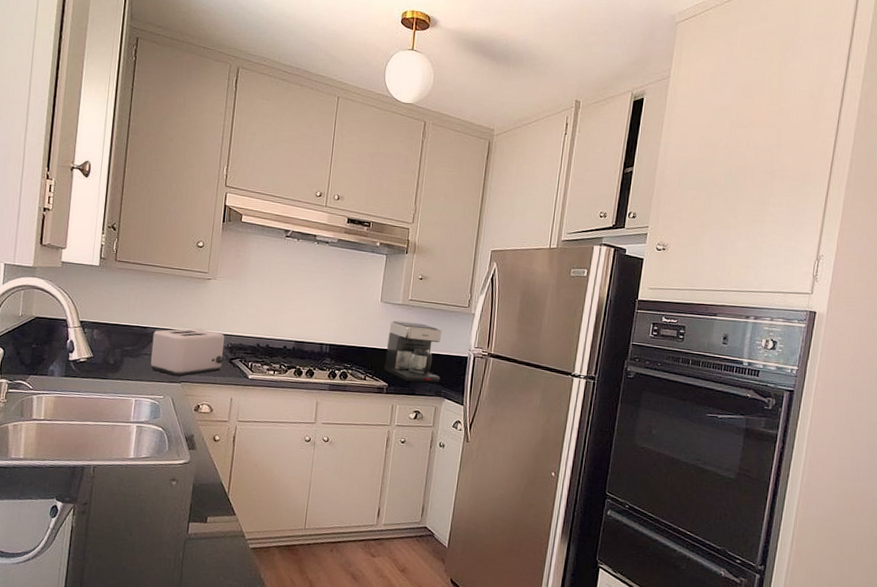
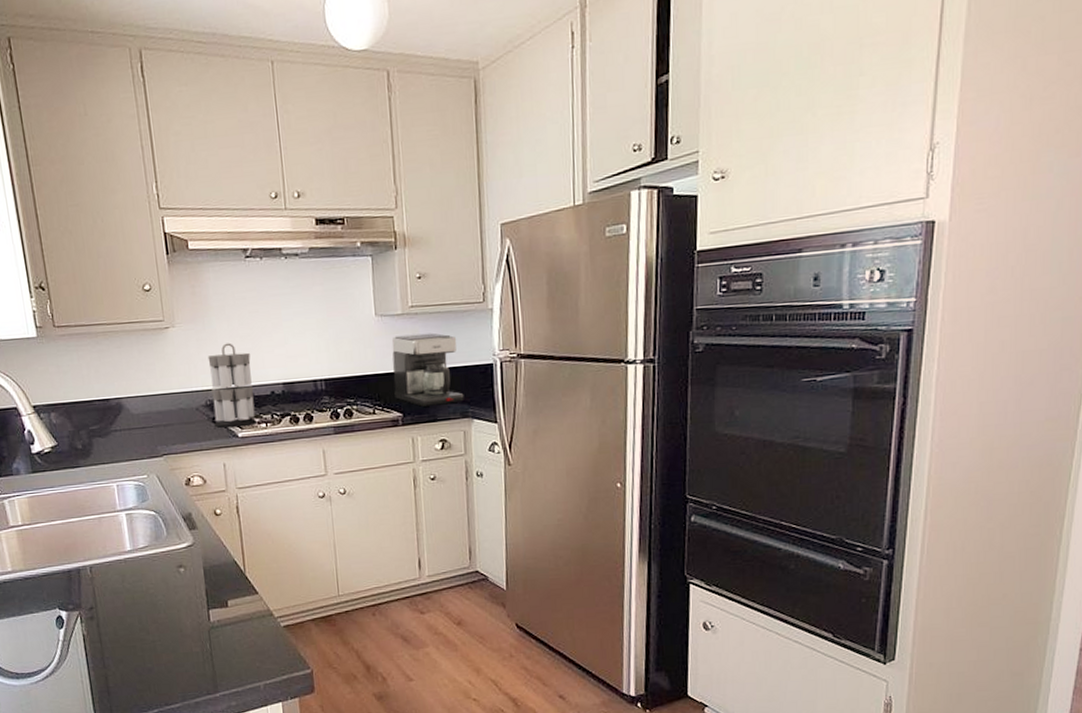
toaster: present [150,328,225,377] -> none [118,389,205,450]
spice rack: none [230,300,273,372] -> present [207,342,258,429]

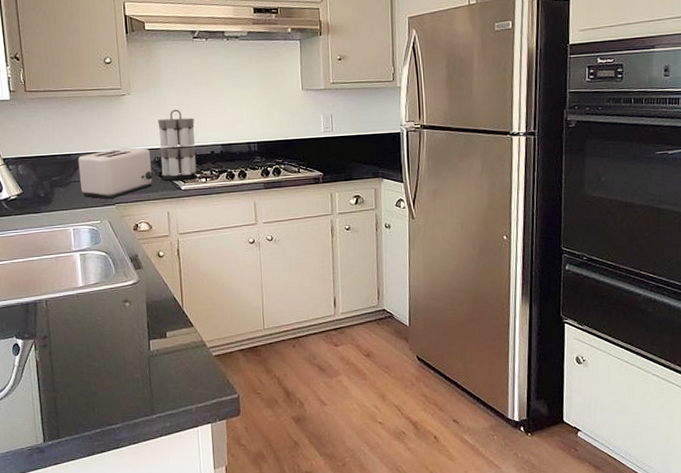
toaster: none [118,389,205,450] -> present [78,147,153,199]
coffee maker: present [392,332,464,407] -> none [315,105,376,167]

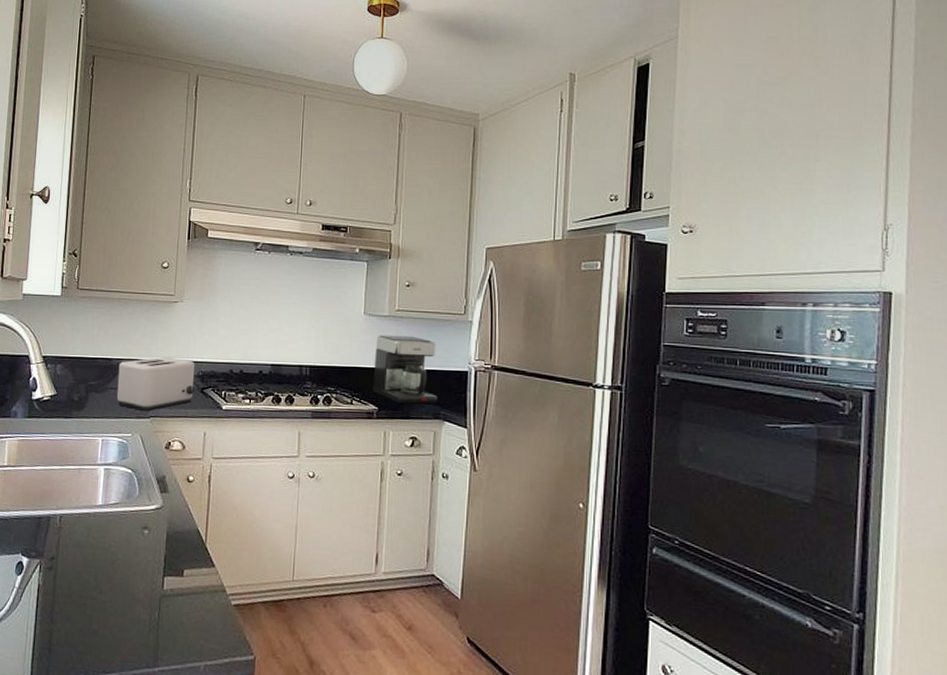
spice rack: present [157,109,199,182] -> none [202,322,246,401]
coffee maker: none [315,105,376,167] -> present [373,335,438,404]

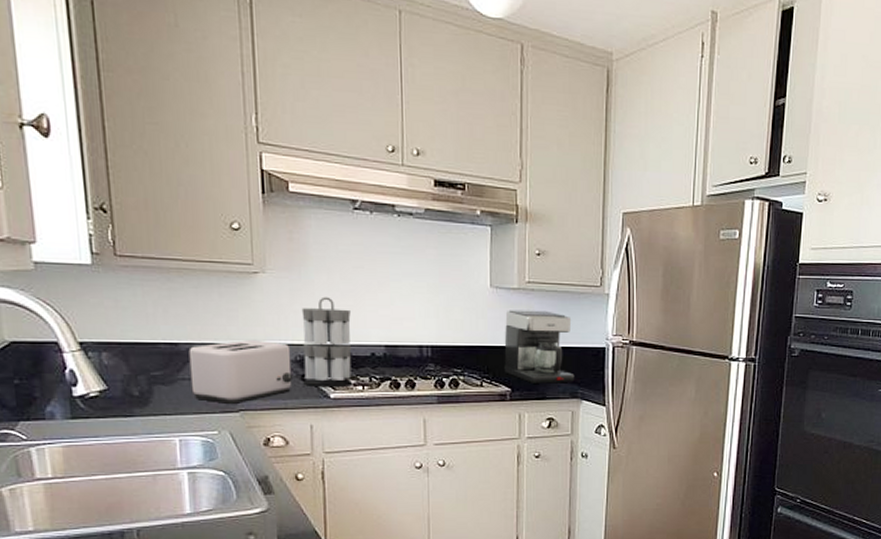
spice rack: none [202,322,246,401] -> present [301,296,353,388]

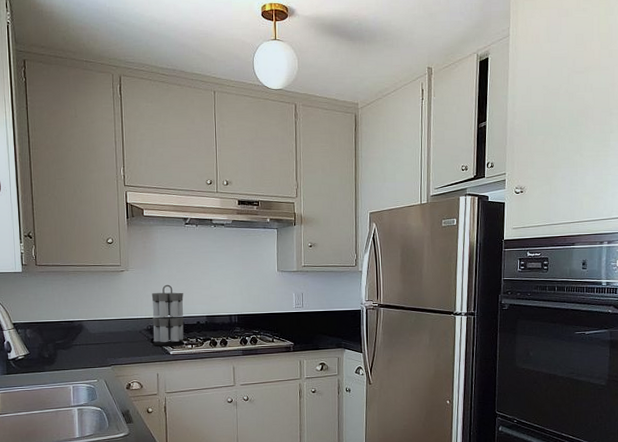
toaster: present [189,339,292,404] -> none [80,316,145,361]
coffee maker: present [504,310,575,383] -> none [288,285,339,338]

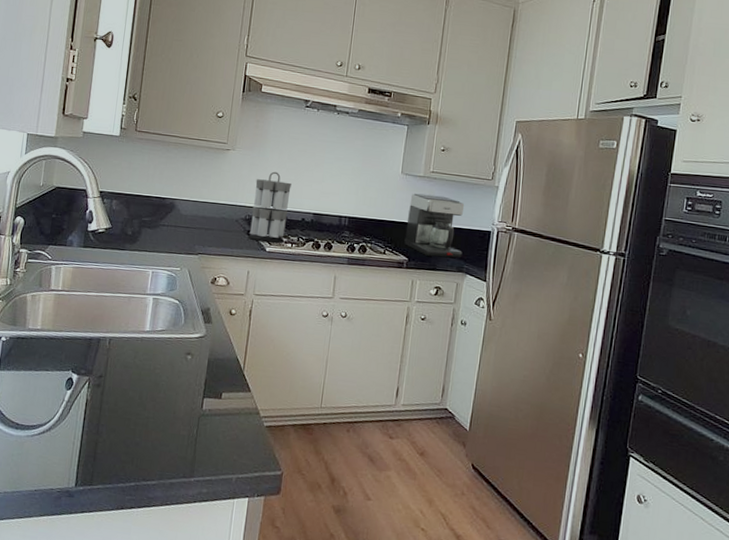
coffee maker: none [288,285,339,338] -> present [404,193,465,258]

